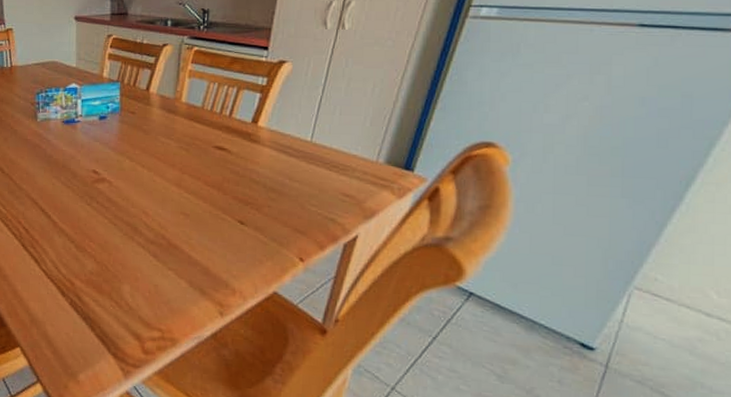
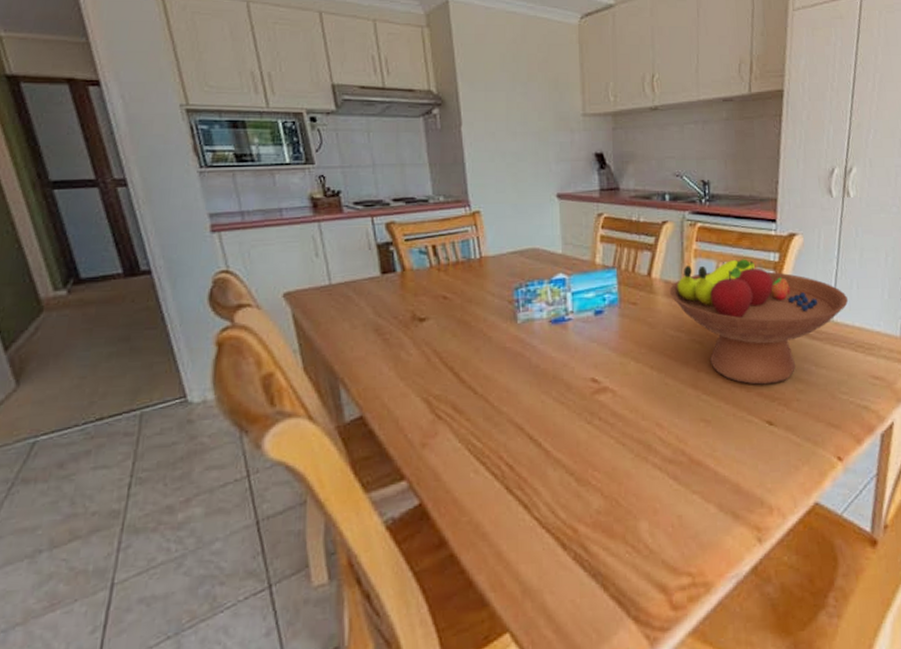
fruit bowl: none [163,81,330,191] -> present [669,259,849,385]

